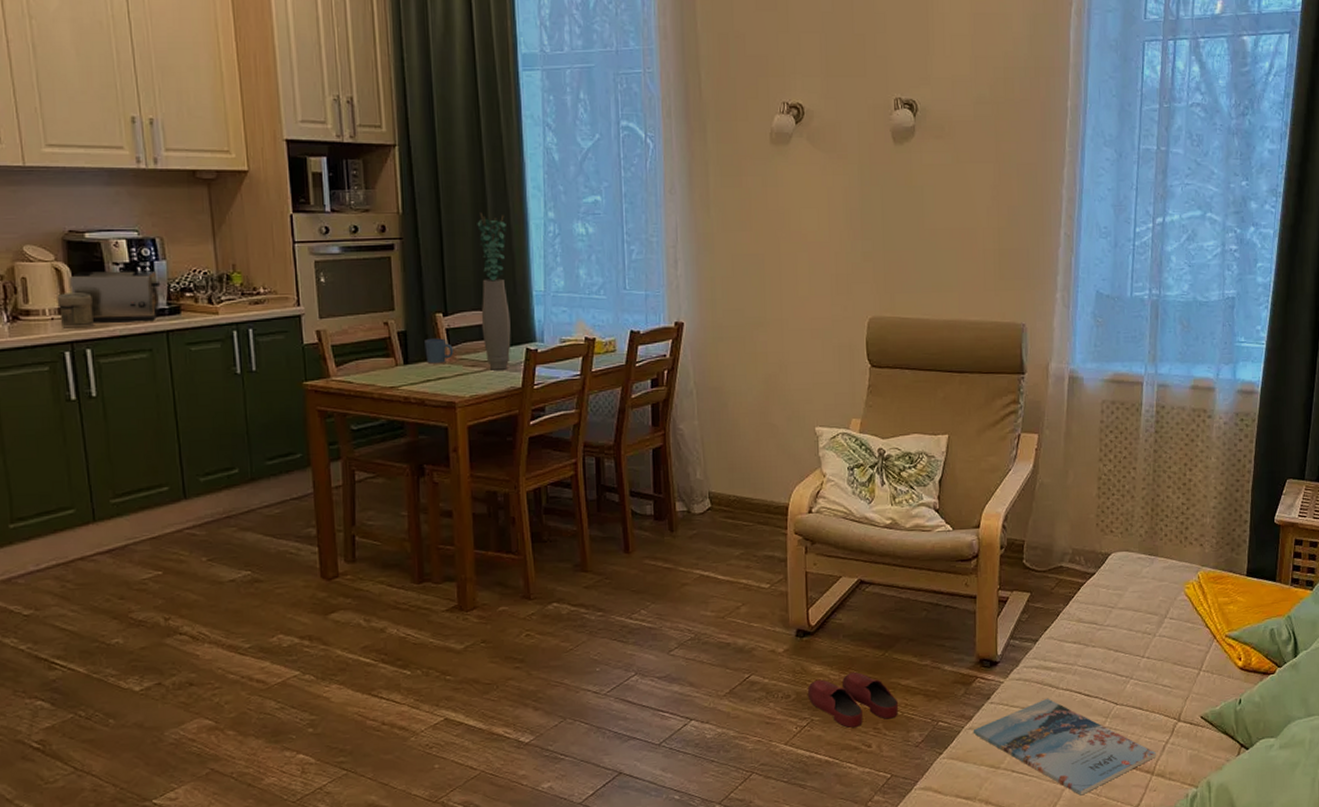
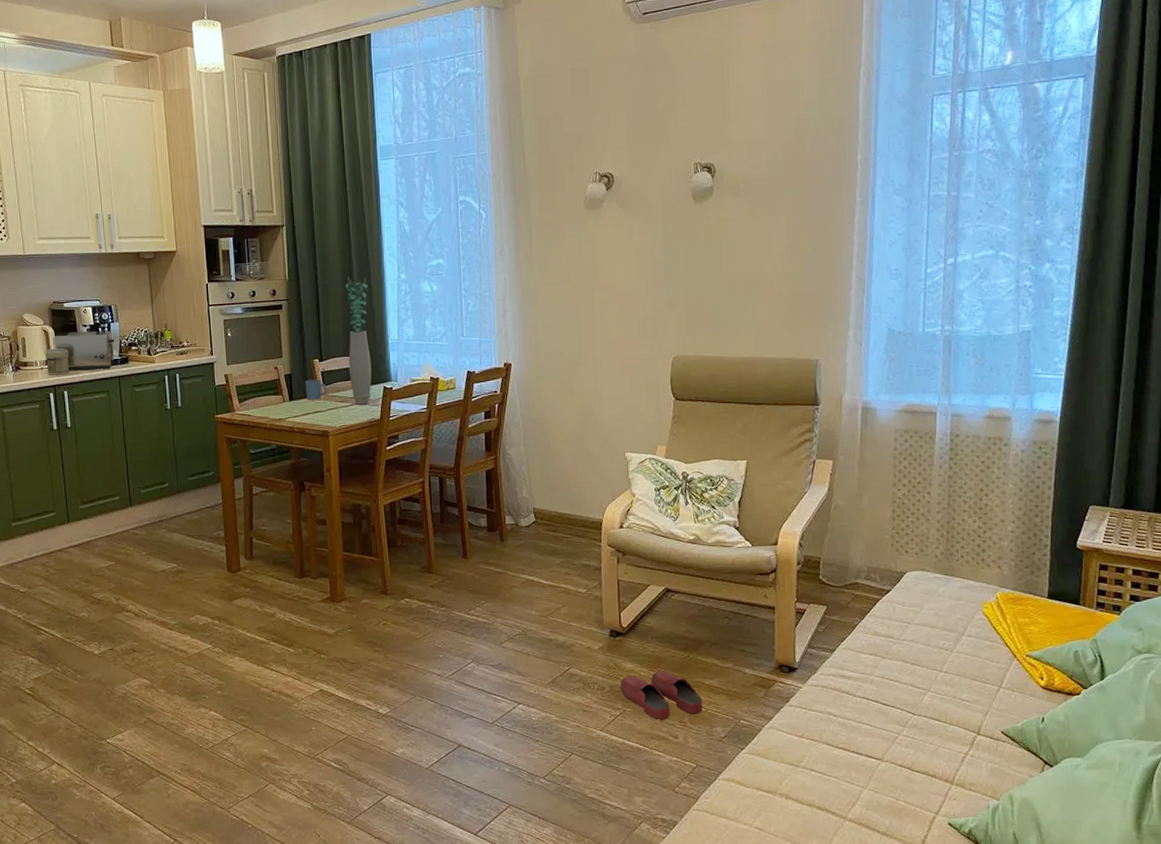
magazine: present [973,698,1157,796] -> none [773,704,956,798]

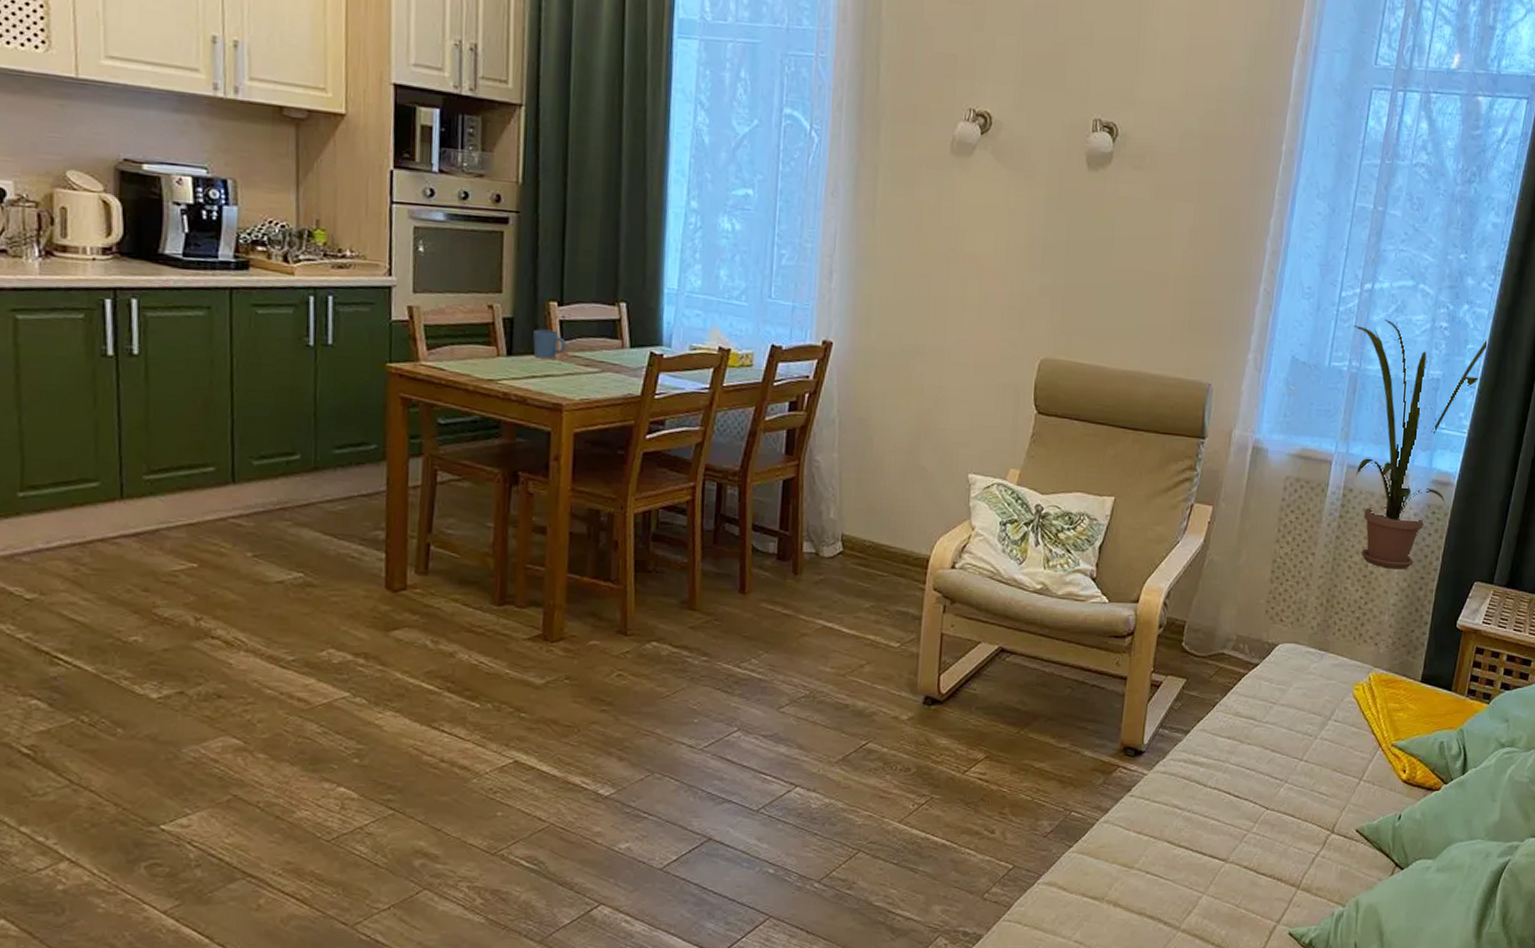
jar: present [45,348,70,376] -> none [101,230,146,274]
toaster: present [54,330,115,371] -> none [119,208,229,275]
vase: present [345,277,372,405] -> none [601,192,641,374]
slippers: present [621,671,702,719] -> none [930,749,1029,810]
house plant: none [941,286,1075,500] -> present [1353,320,1489,569]

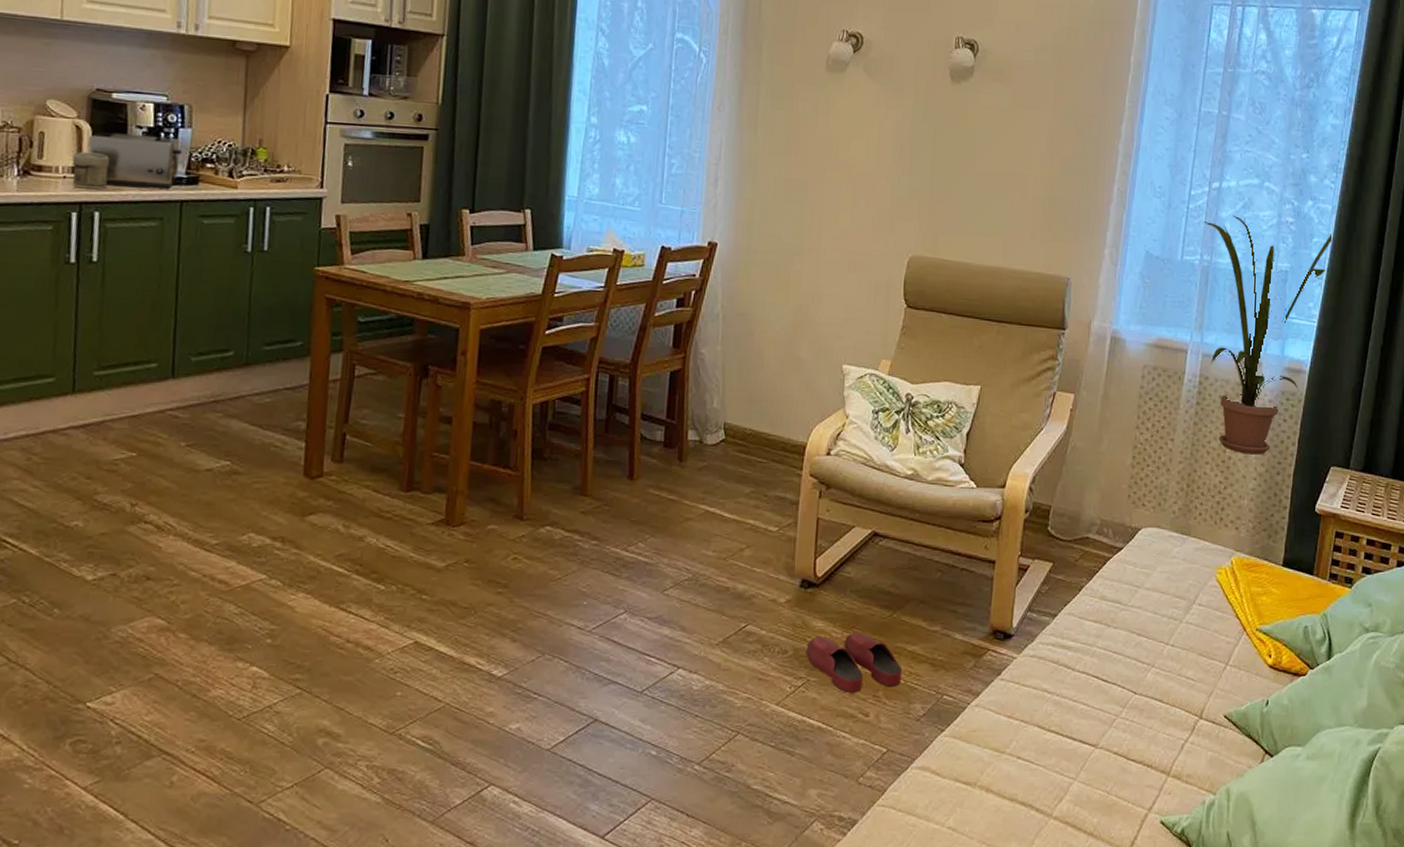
jar: none [101,230,146,274] -> present [72,151,111,190]
toaster: none [119,208,229,275] -> present [88,132,183,190]
mug: present [533,329,566,361] -> none [446,234,476,263]
slippers: none [930,749,1029,810] -> present [807,632,902,692]

